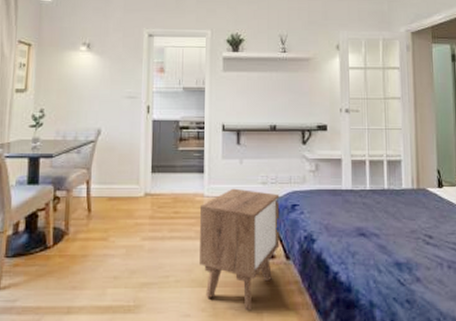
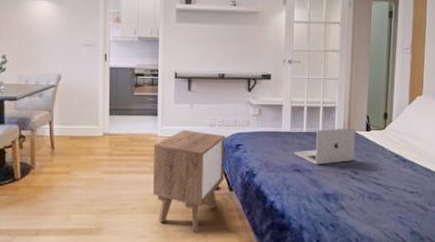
laptop: none [358,184,427,228] -> present [294,128,356,165]

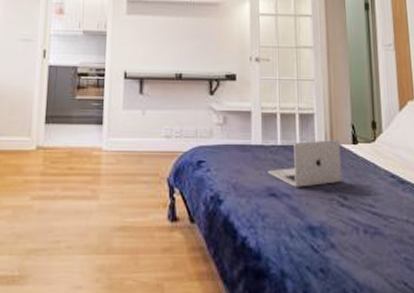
nightstand: present [153,129,226,233] -> none [95,142,184,281]

